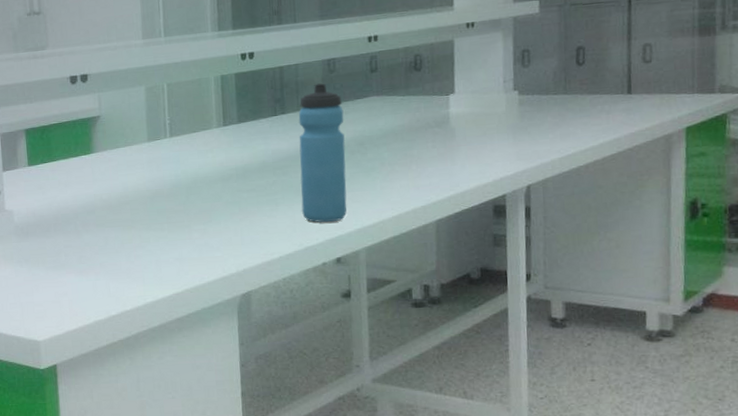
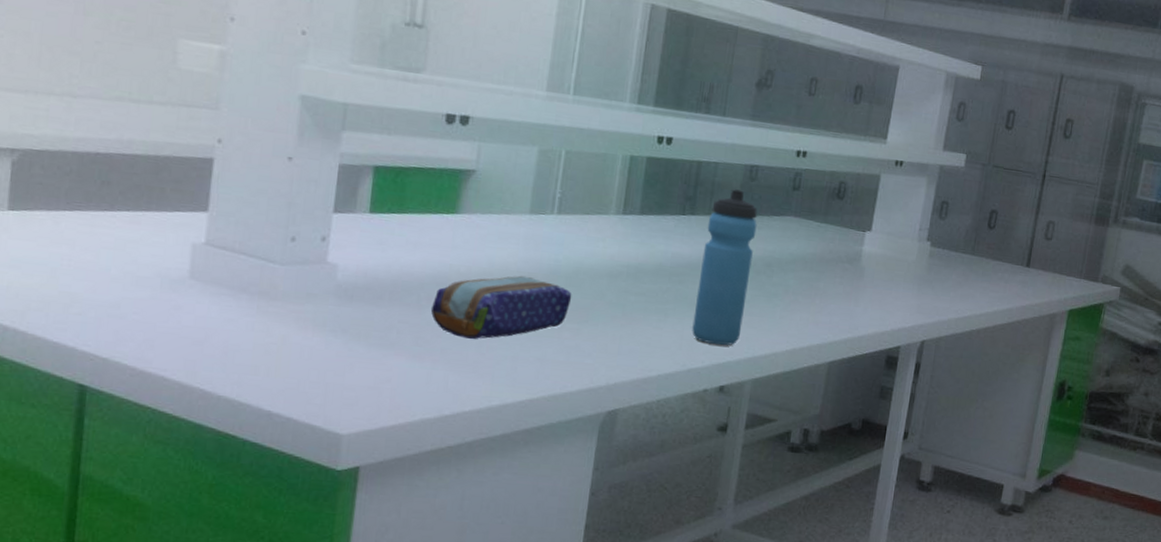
pencil case: none [86,193,195,252] -> present [430,275,572,339]

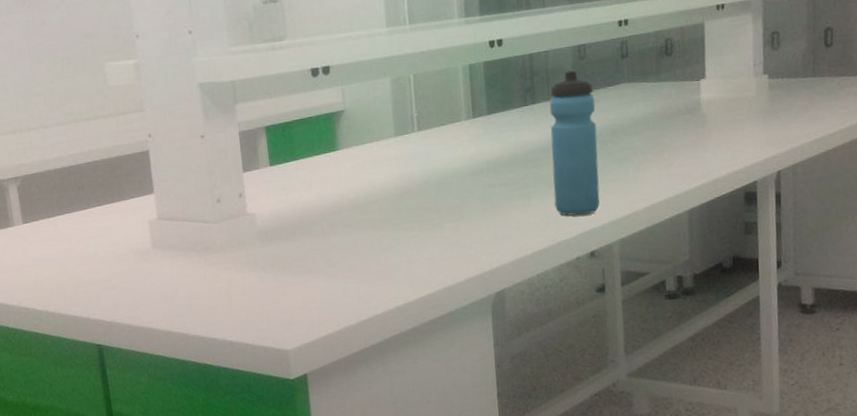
pencil case: present [430,275,572,339] -> none [333,190,445,254]

